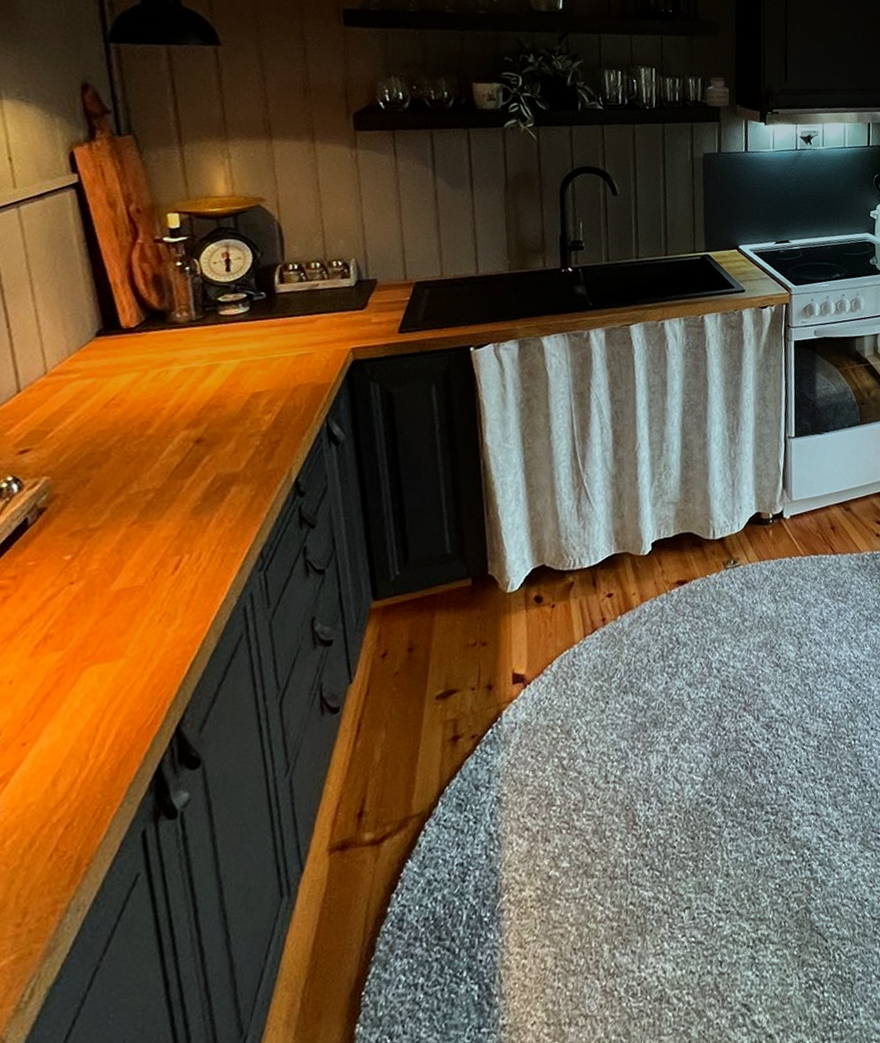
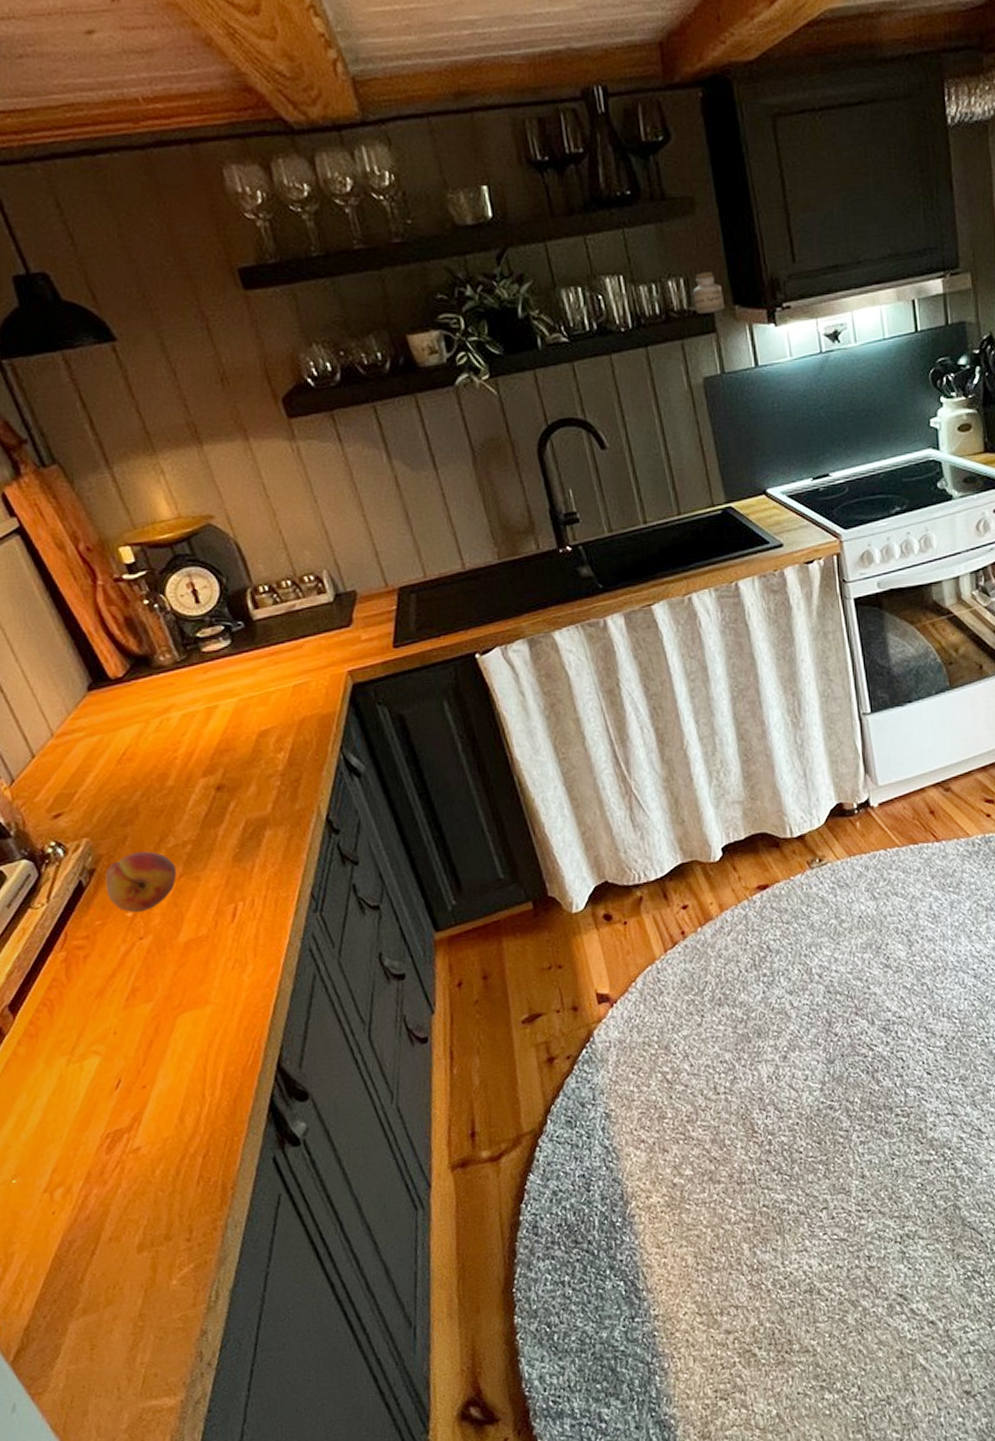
fruit: none [50,496,131,557] -> present [105,851,177,913]

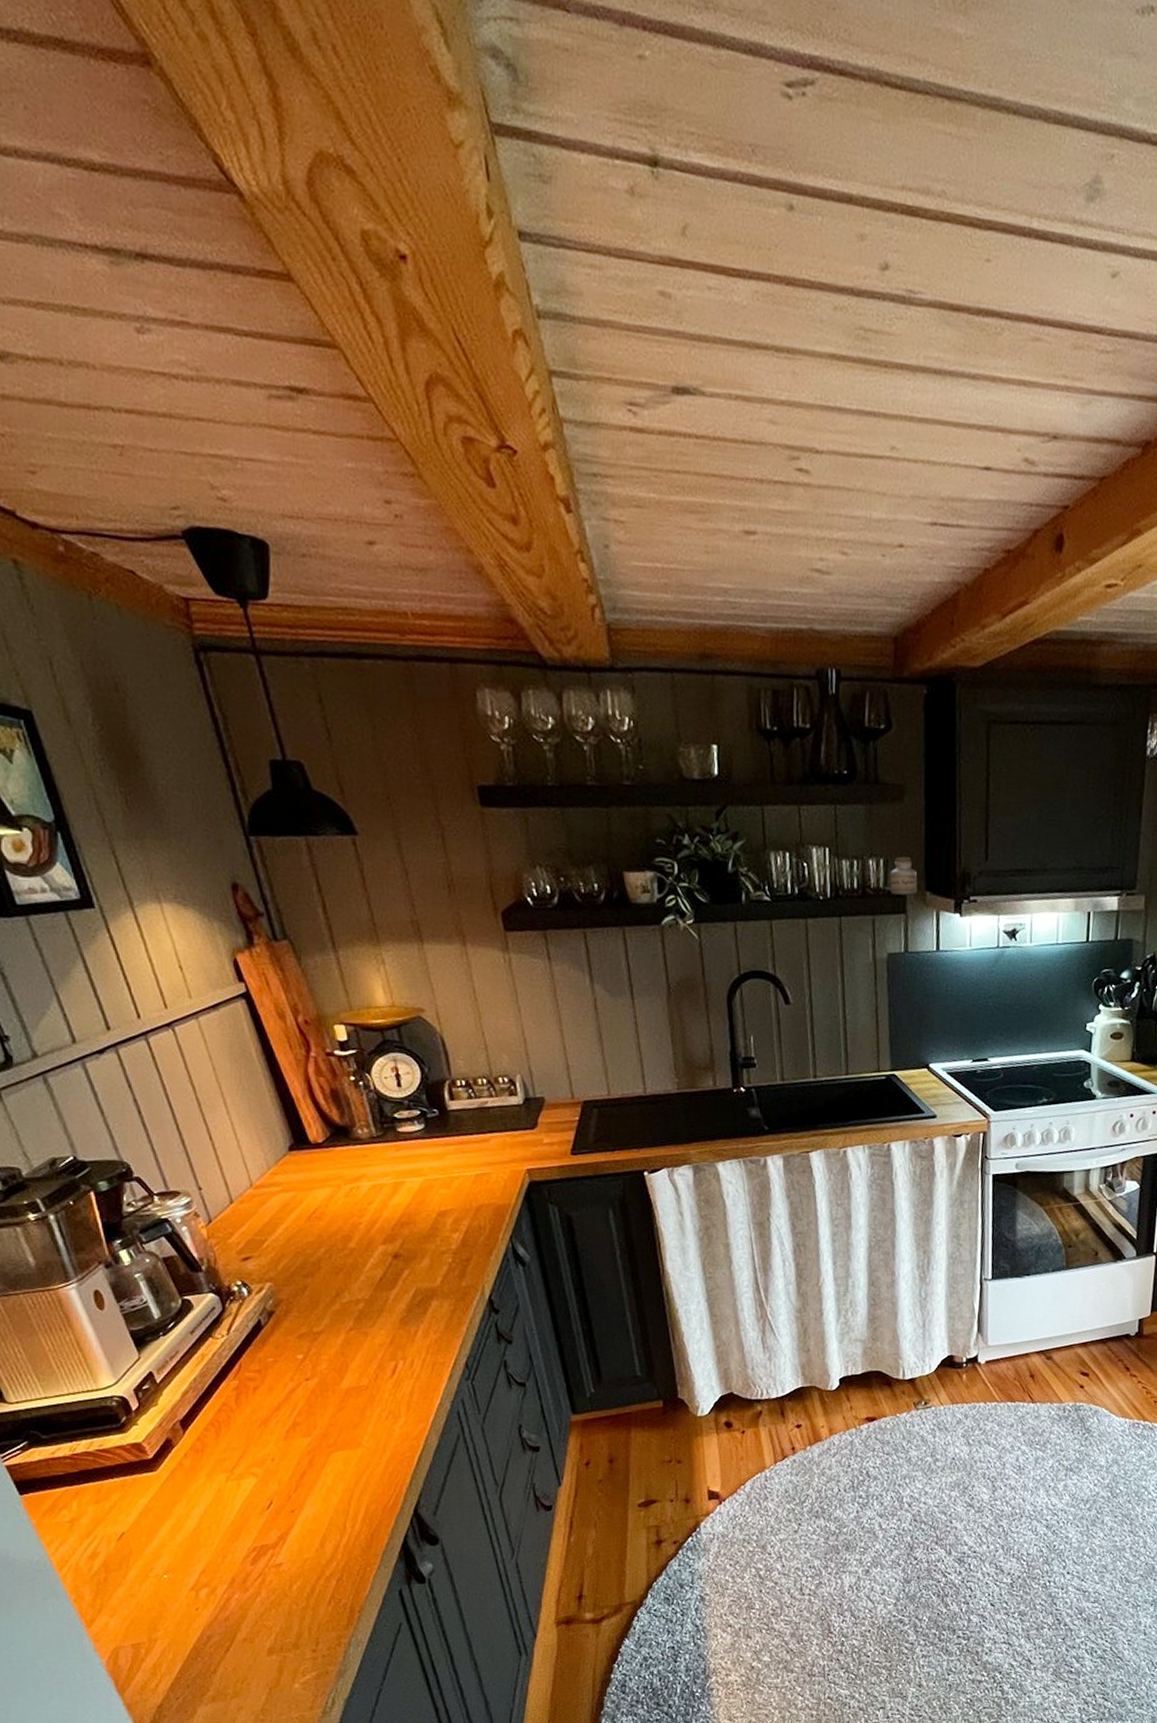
fruit: present [105,851,177,913] -> none [281,1302,347,1357]

